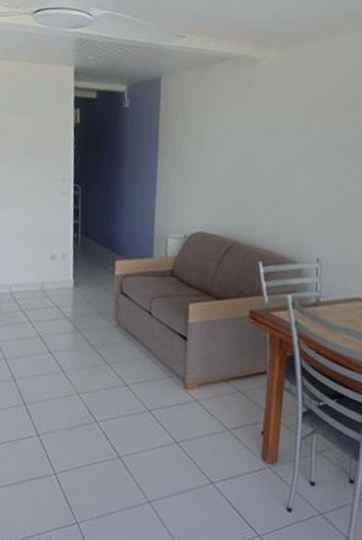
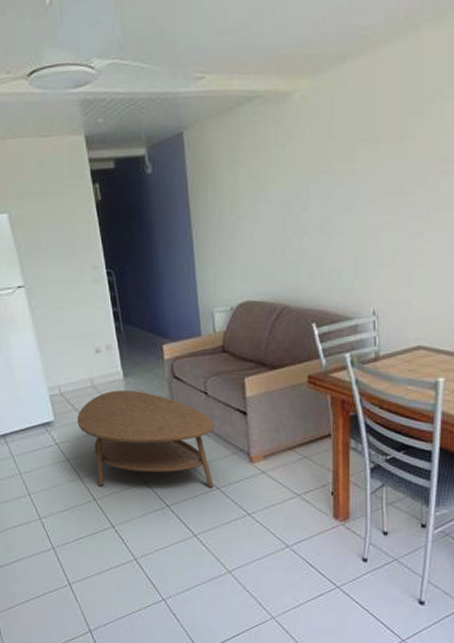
coffee table: none [21,297,154,409] -> present [77,390,214,487]

